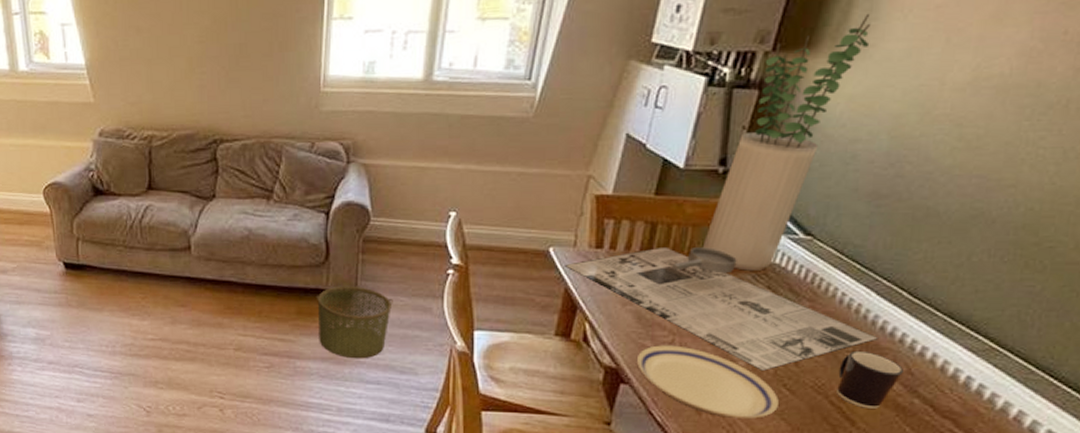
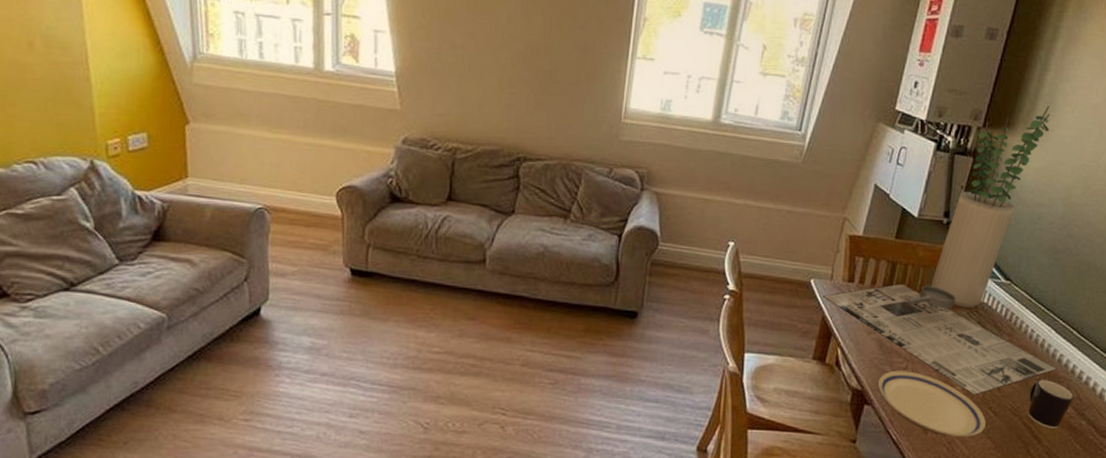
basket: present [316,286,393,359] -> none [603,305,675,378]

